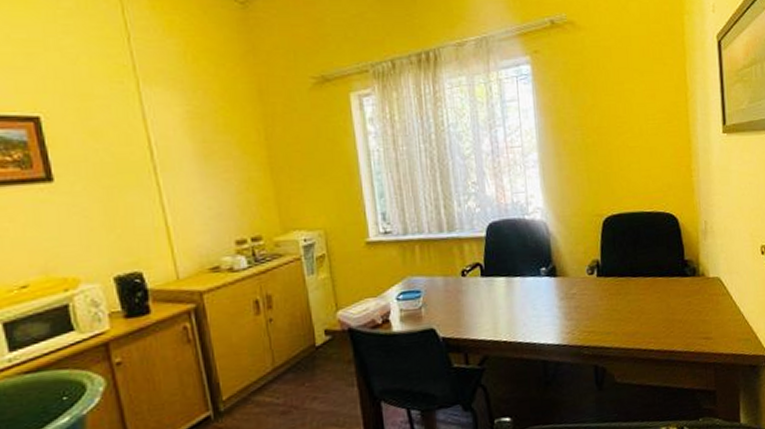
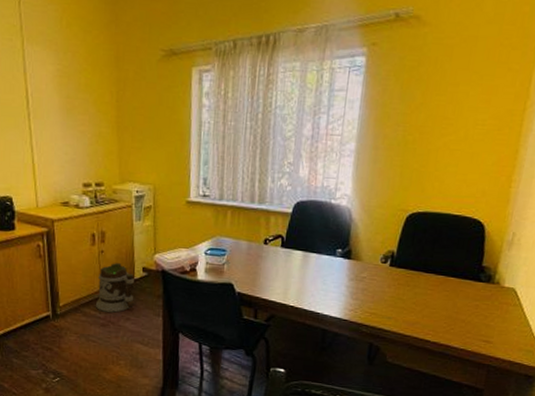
trash can: none [269,330,321,396] -> present [95,263,135,313]

